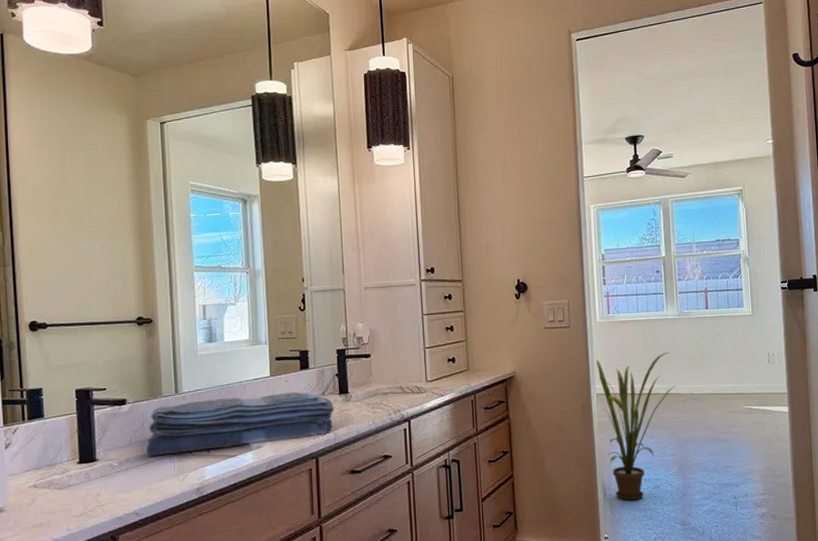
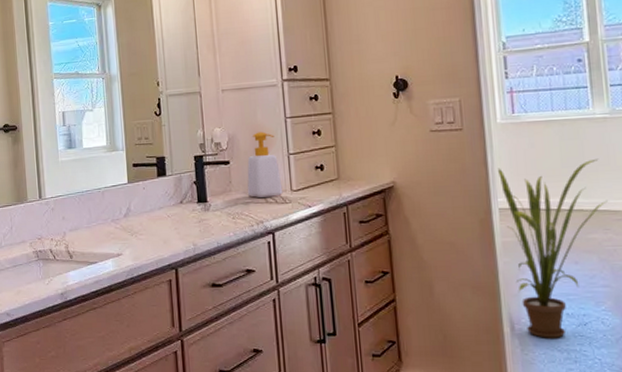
towel: present [146,392,334,456] -> none [14,200,193,259]
soap bottle: none [386,327,419,389] -> present [247,131,283,199]

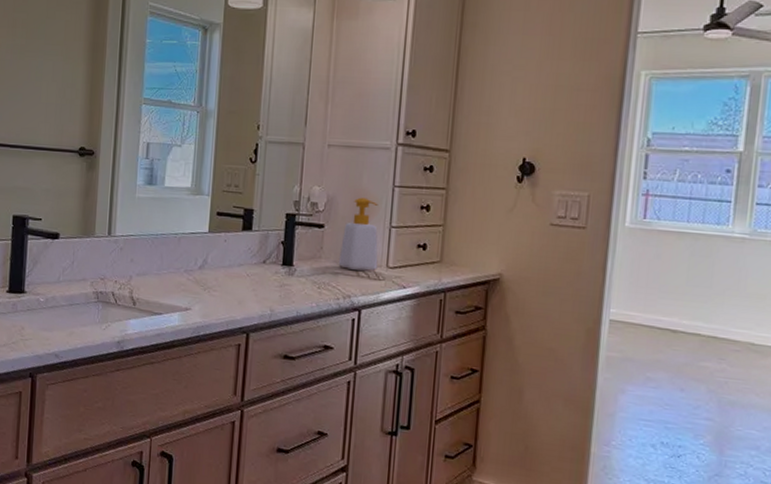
house plant: present [498,158,608,338] -> none [613,276,729,467]

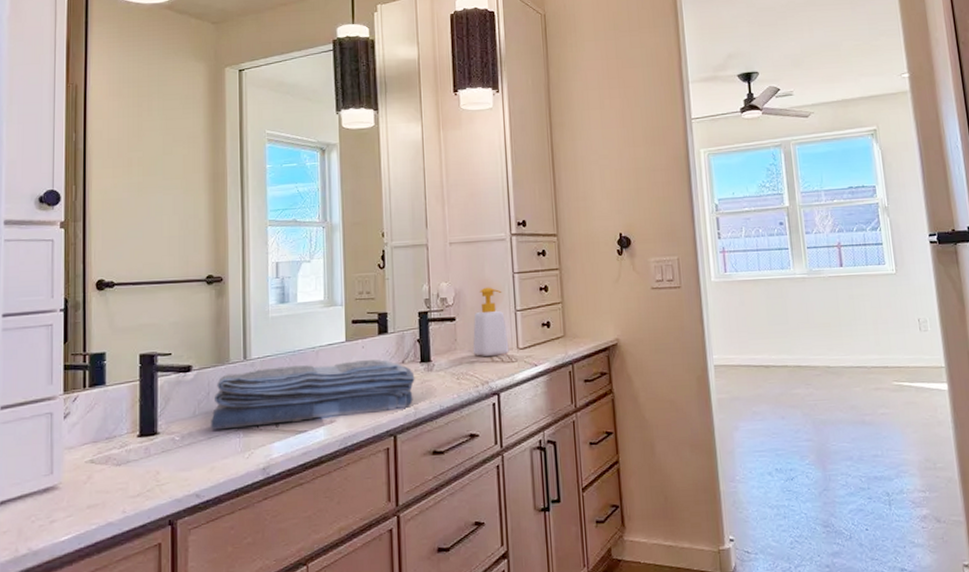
towel: none [72,247,275,308] -> present [210,359,415,430]

